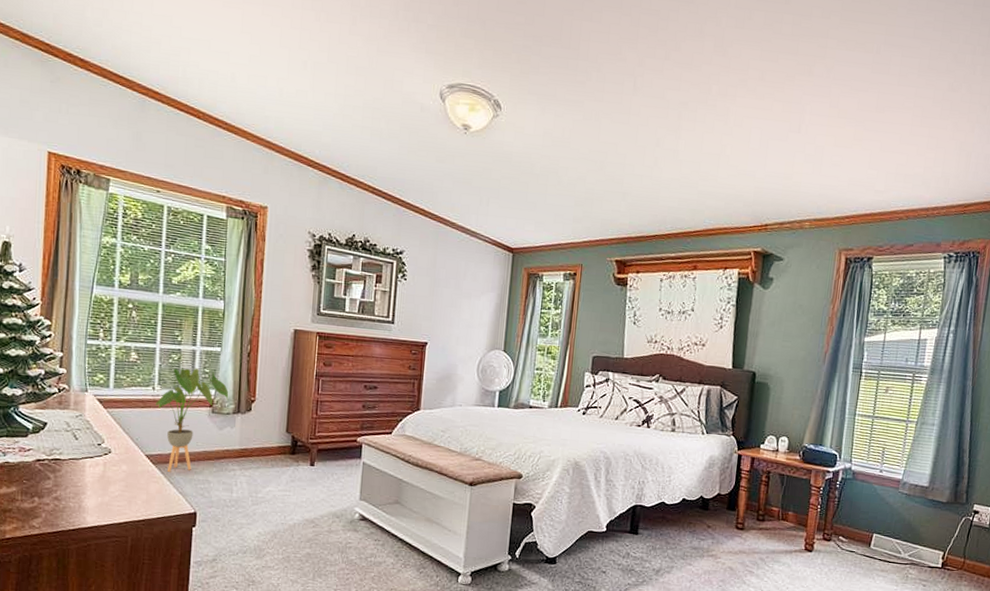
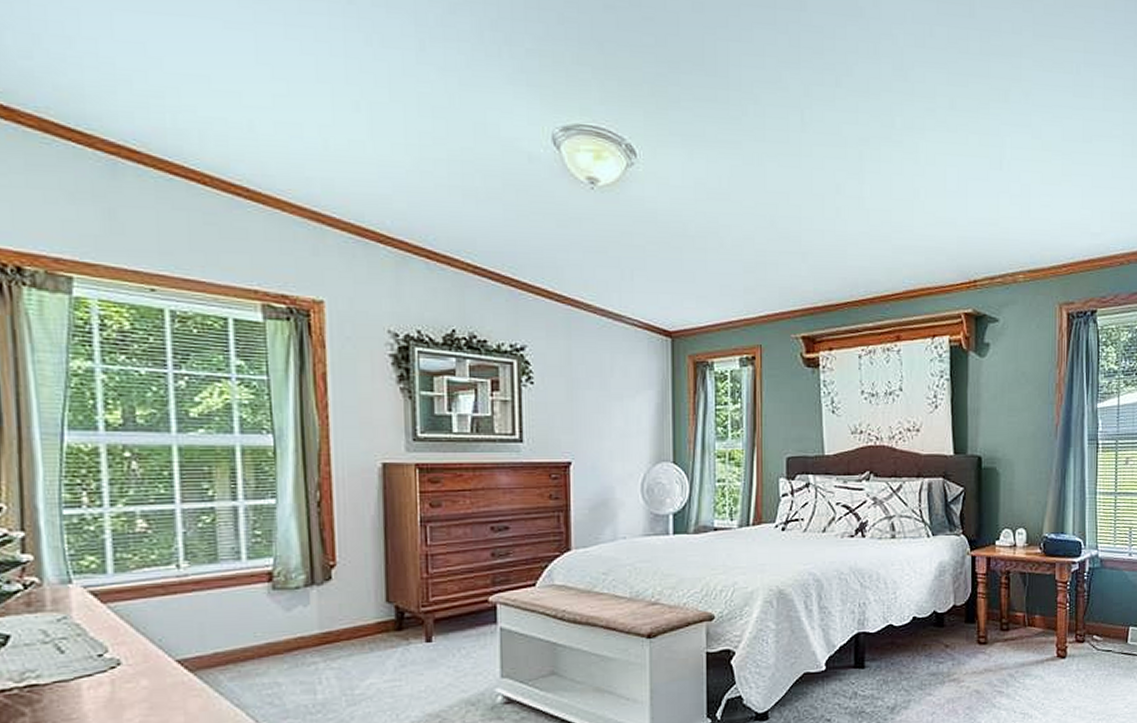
house plant: present [156,368,229,472] -> none [184,530,296,679]

